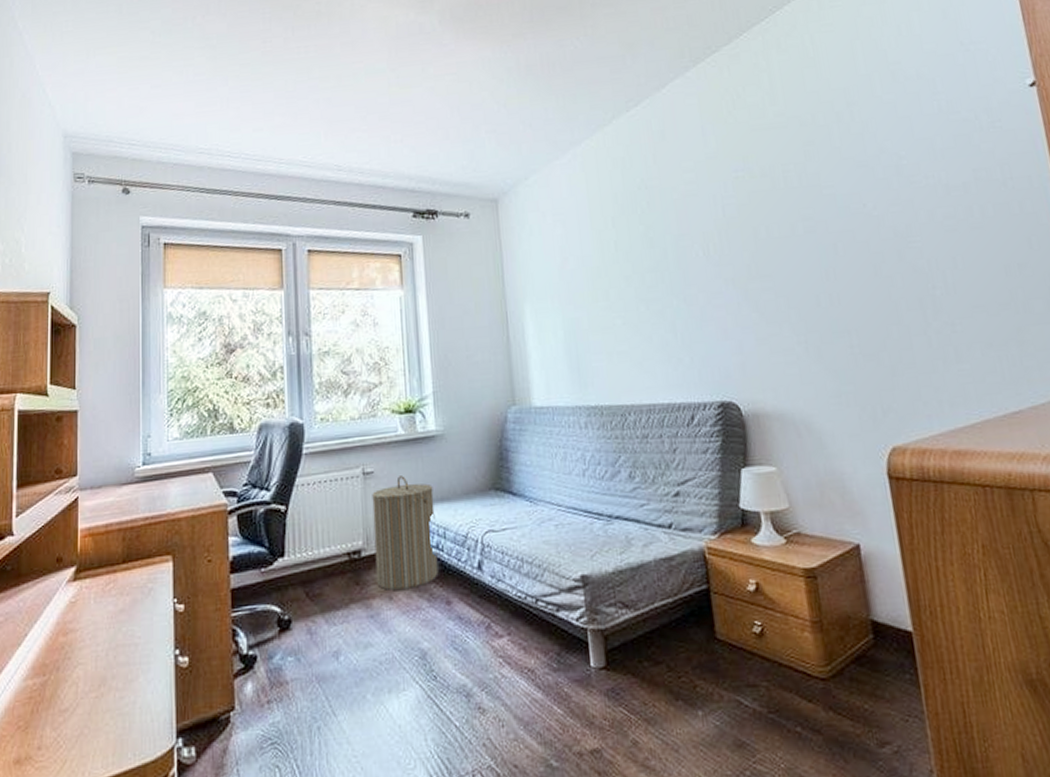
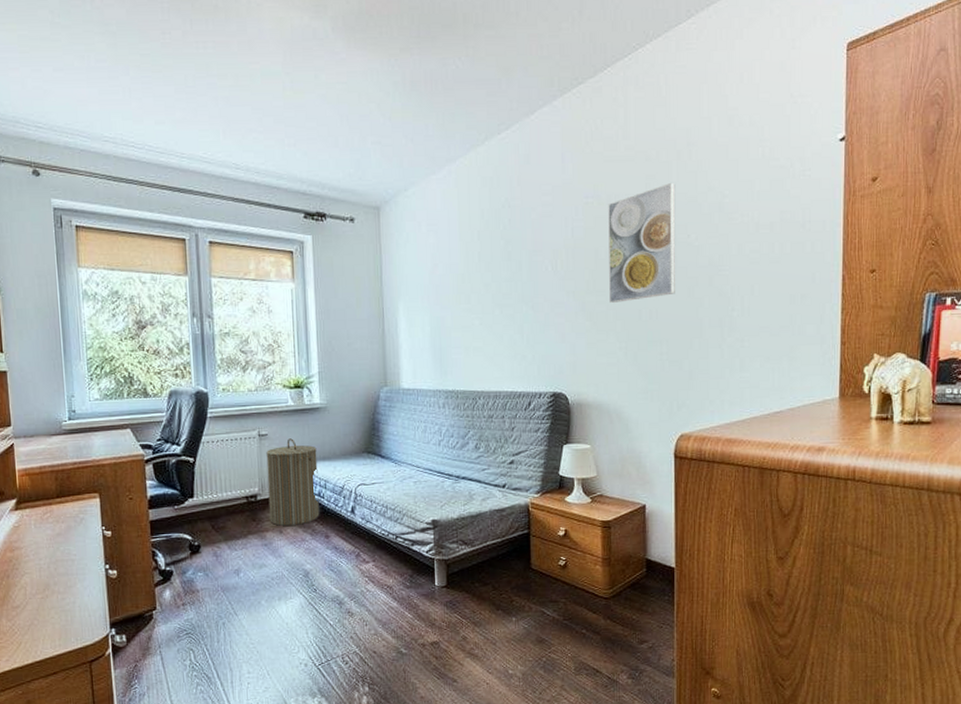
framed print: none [762,147,858,289] -> present [608,182,676,303]

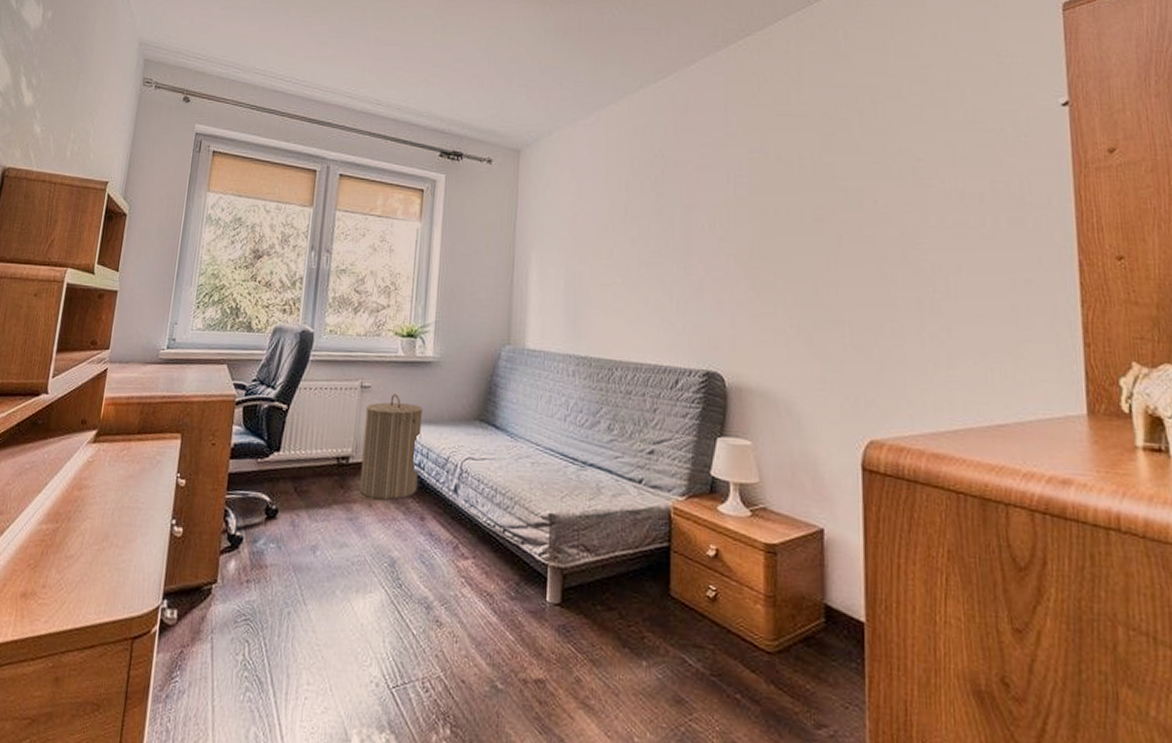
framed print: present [608,182,676,303] -> none [777,141,860,271]

